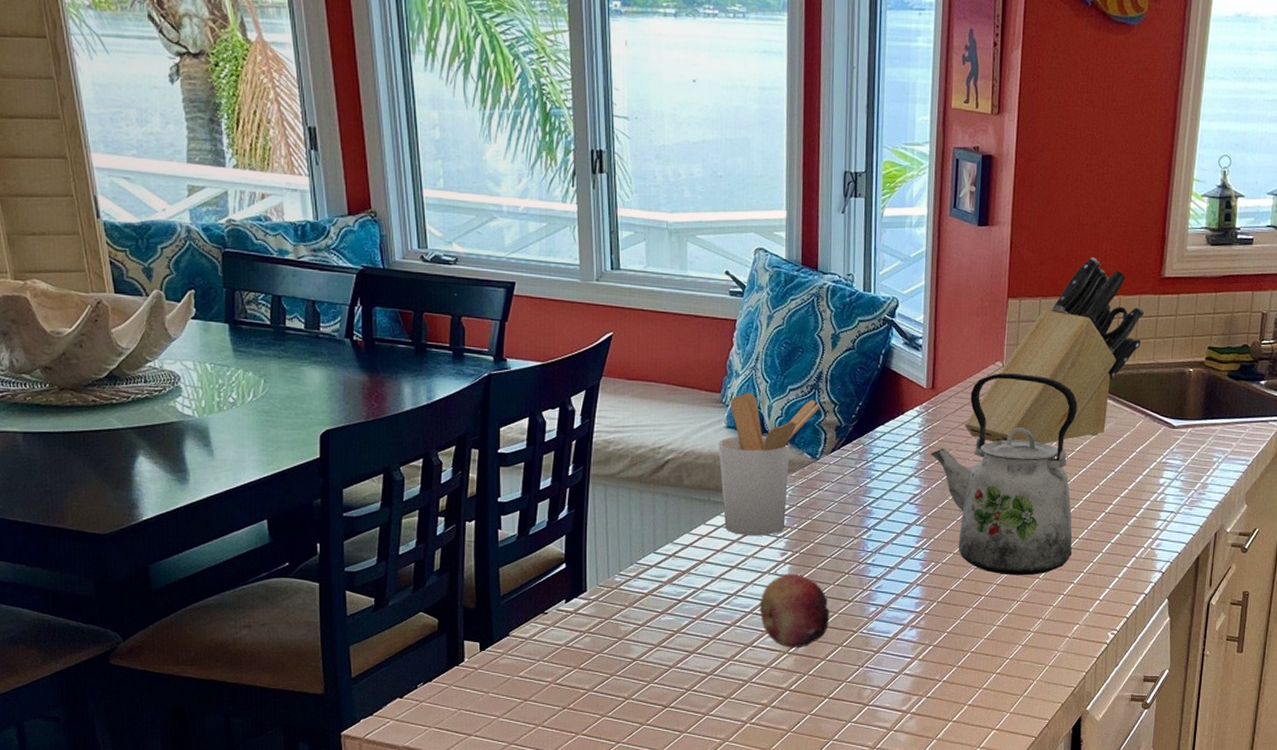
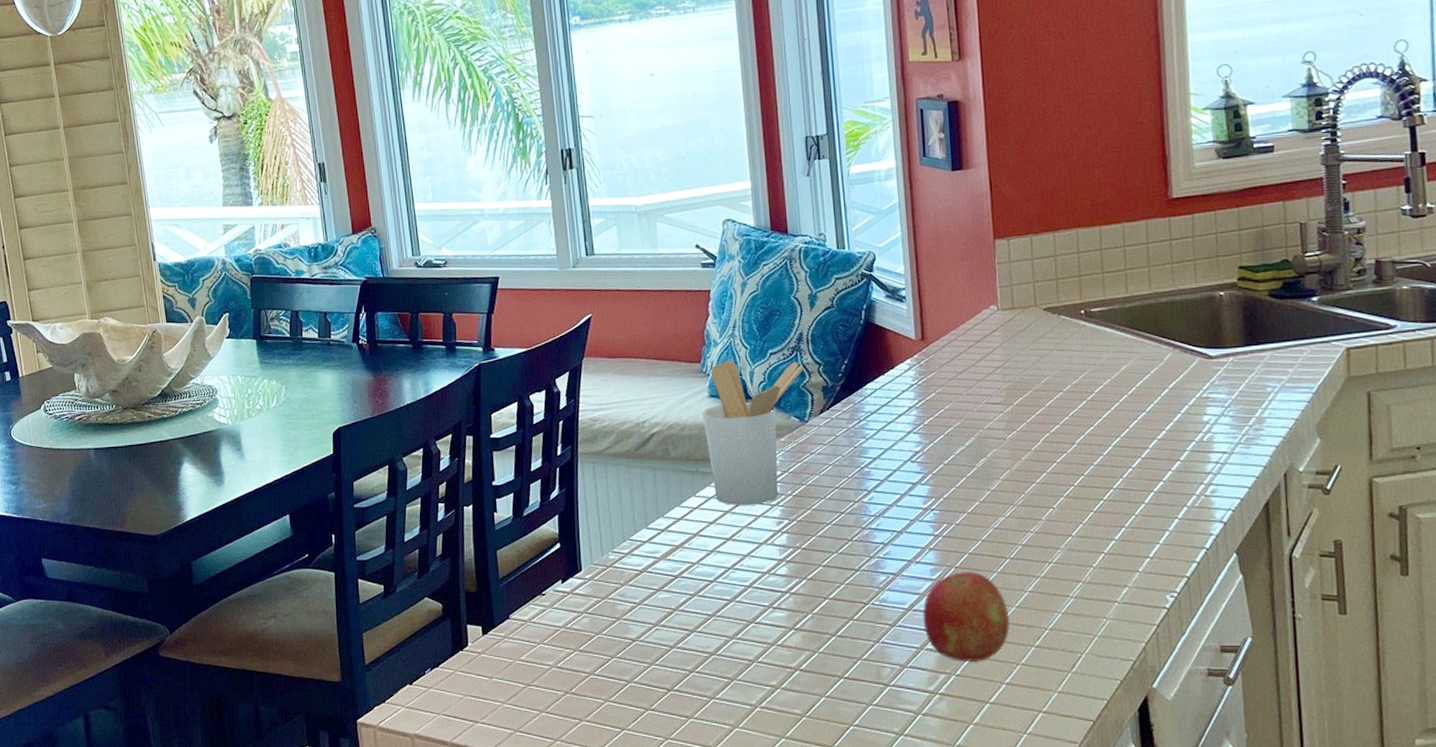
fruit: present [759,573,829,648] -> none [759,543,836,624]
fruit: none [904,606,978,685] -> present [922,572,1010,662]
kettle: present [931,372,1078,576] -> none [929,315,1107,535]
knife block: present [964,257,1145,444] -> none [962,187,1156,390]

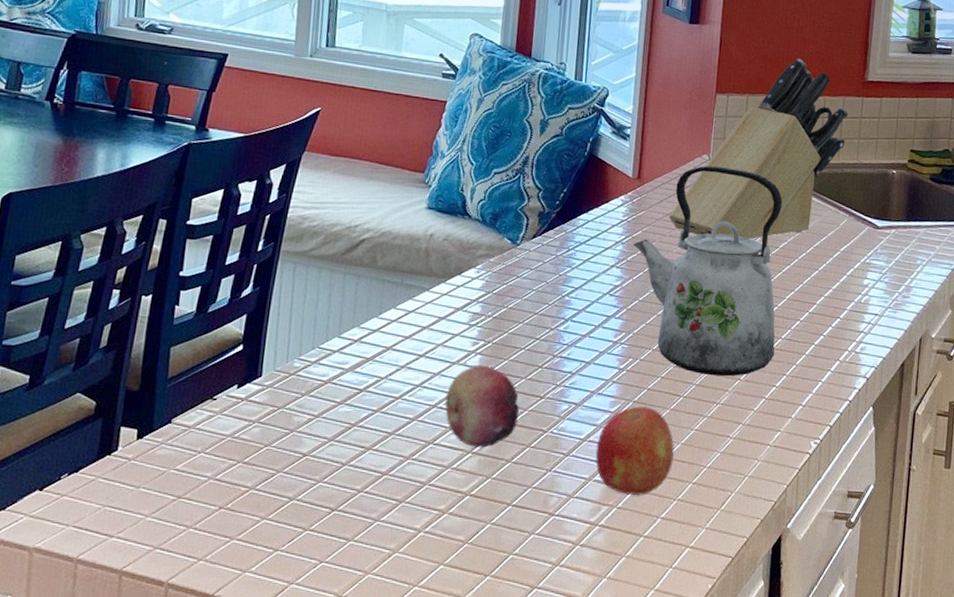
utensil holder: present [702,360,804,505] -> none [415,173,525,323]
fruit: none [759,543,836,624] -> present [445,364,519,448]
kettle: none [929,315,1107,535] -> present [634,165,783,377]
knife block: none [962,187,1156,390] -> present [668,58,849,239]

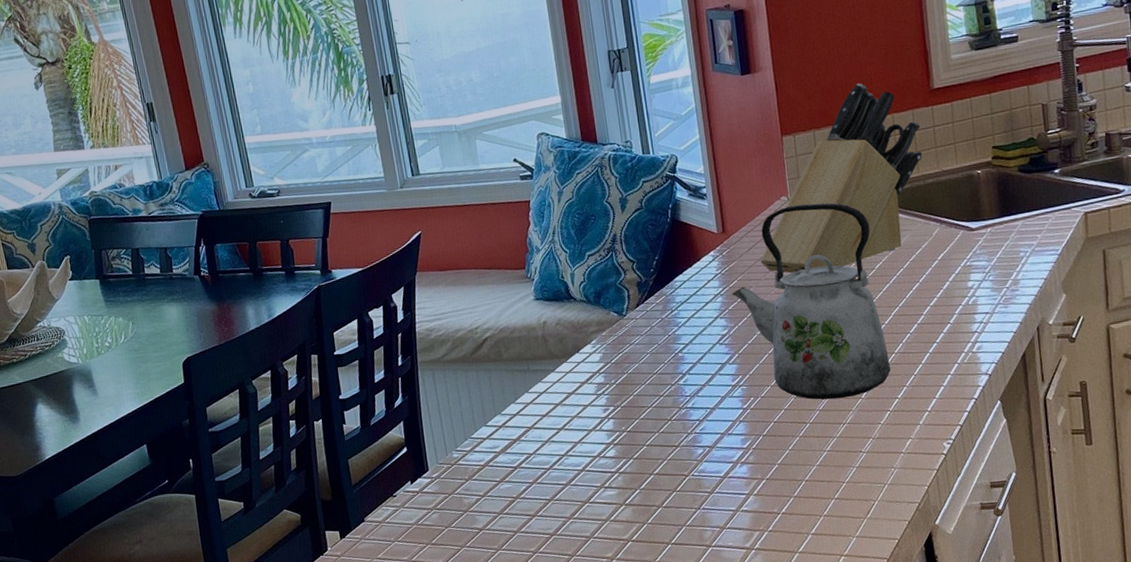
fruit: present [445,364,519,448] -> none [590,427,660,500]
fruit: present [595,406,674,495] -> none [736,438,813,519]

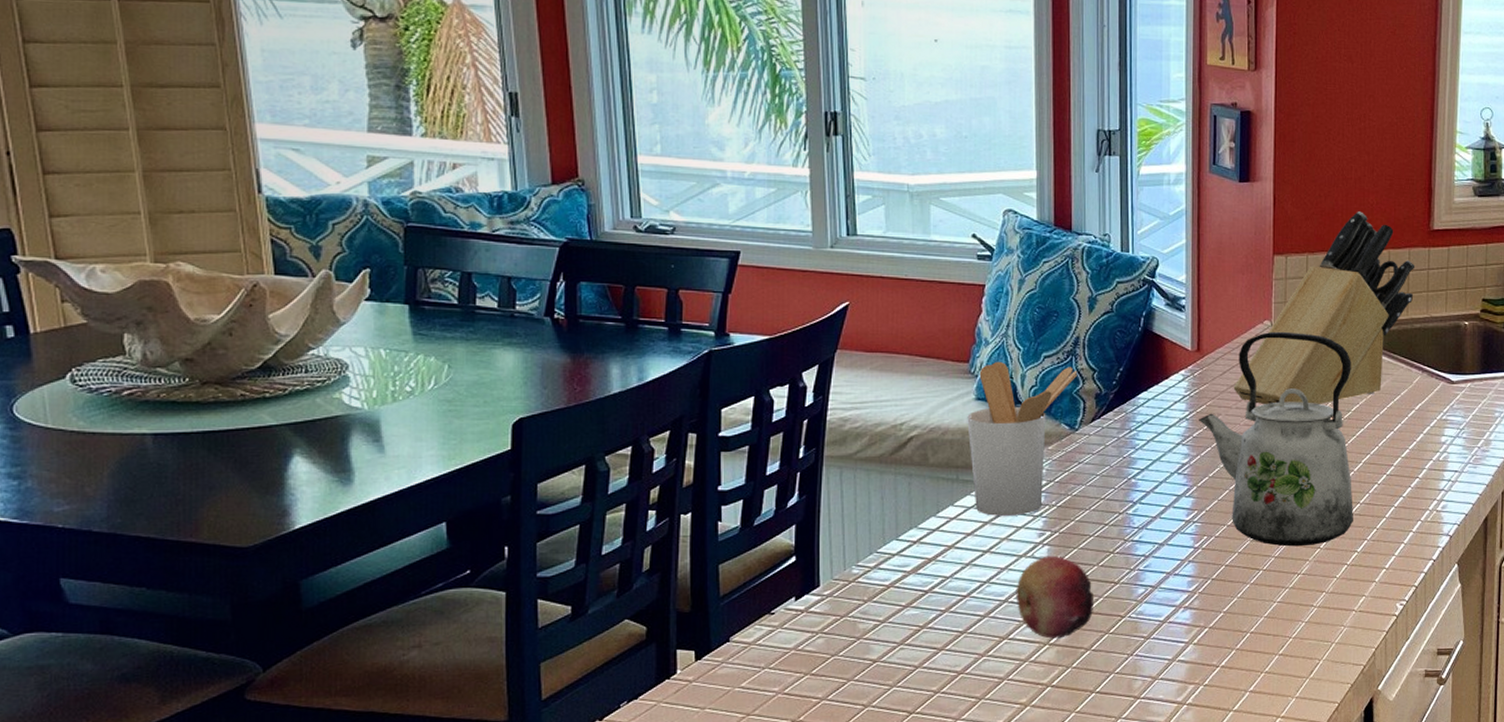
utensil holder: none [530,261,619,398] -> present [967,361,1078,516]
fruit: none [590,427,660,500] -> present [1015,555,1093,639]

